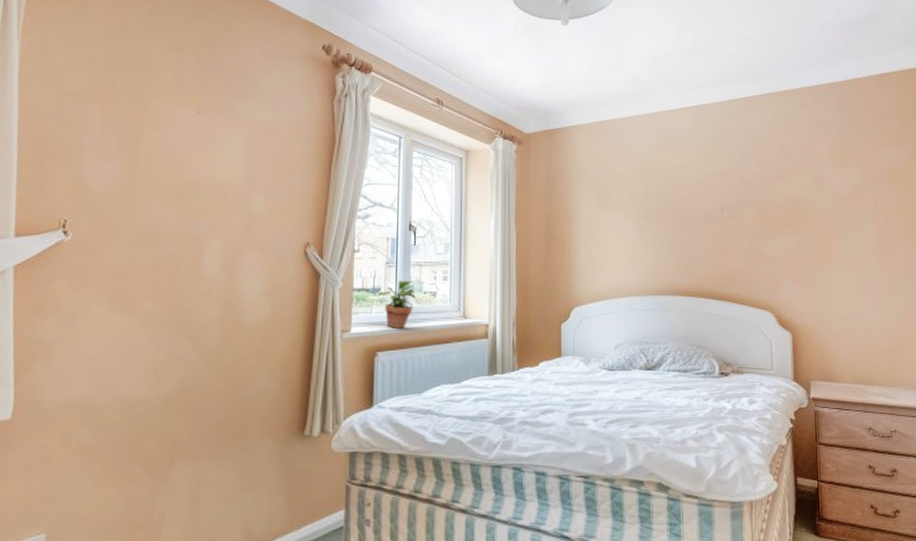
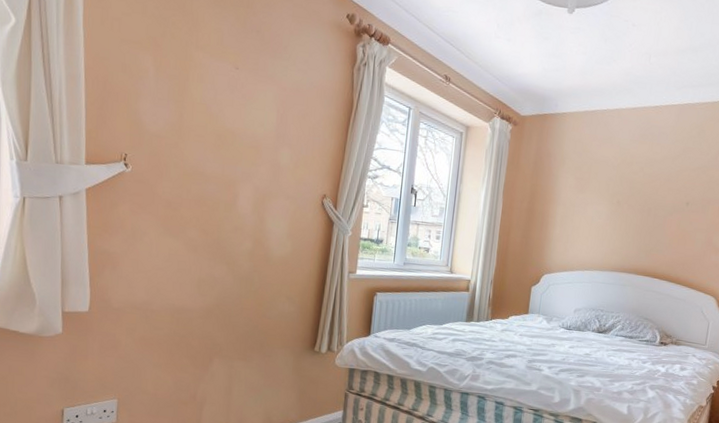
potted plant: present [377,280,416,328] -> none [380,235,412,276]

